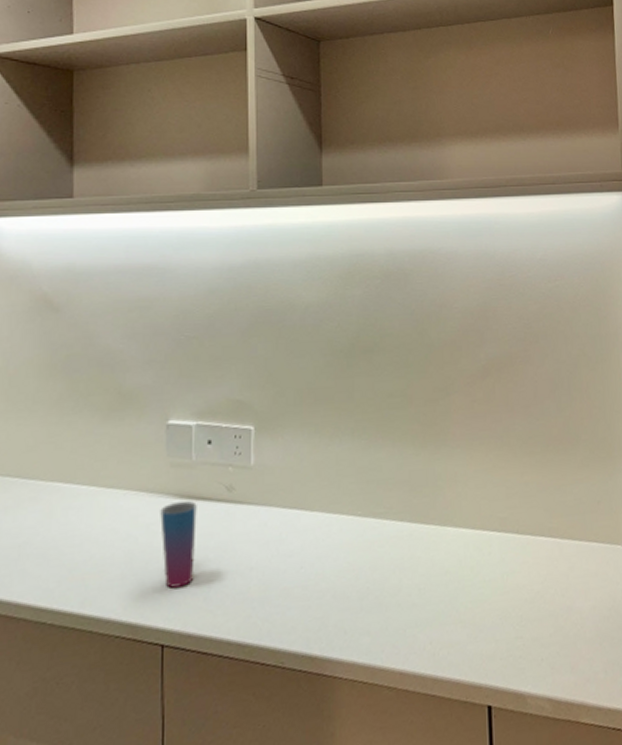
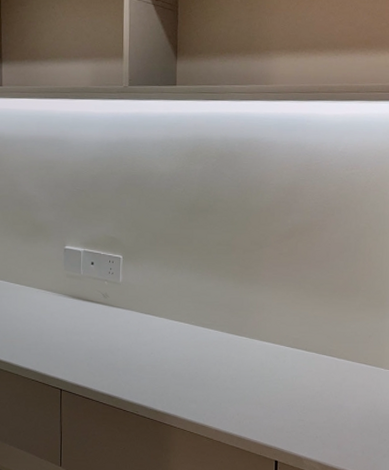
cup: present [160,500,197,588] -> none [60,300,84,355]

